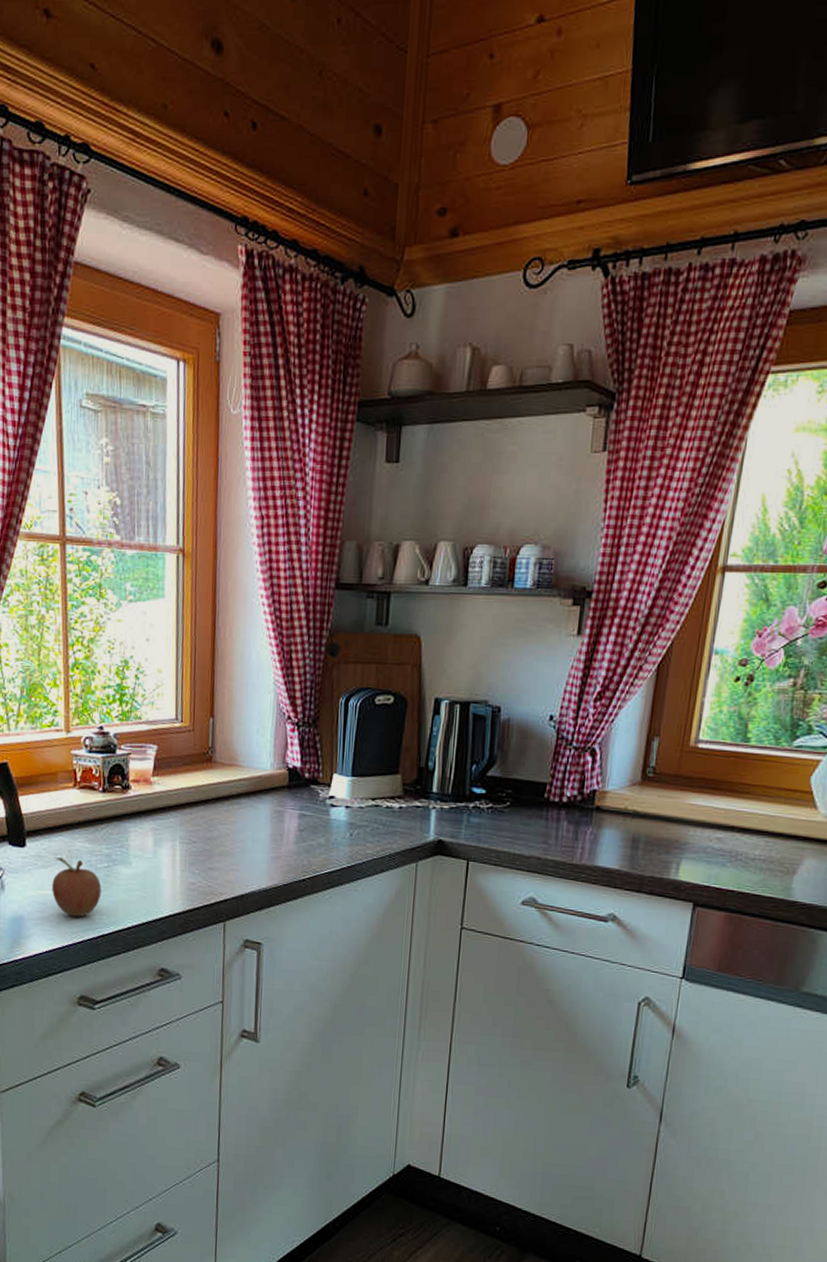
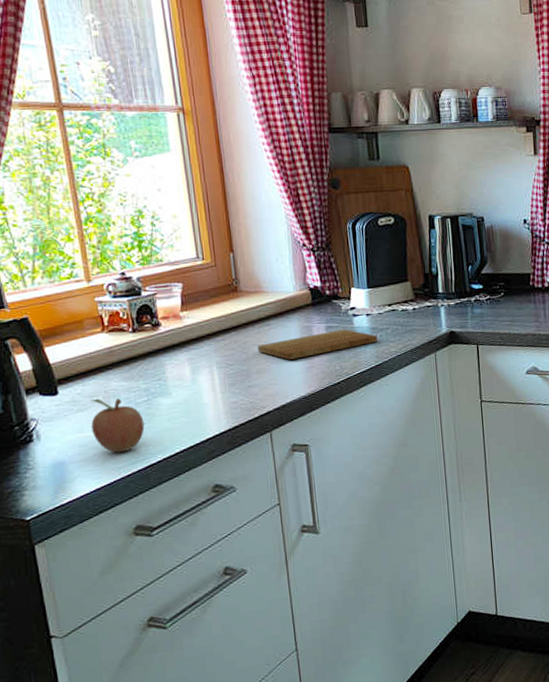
cutting board: none [223,819,354,846] -> present [257,328,378,360]

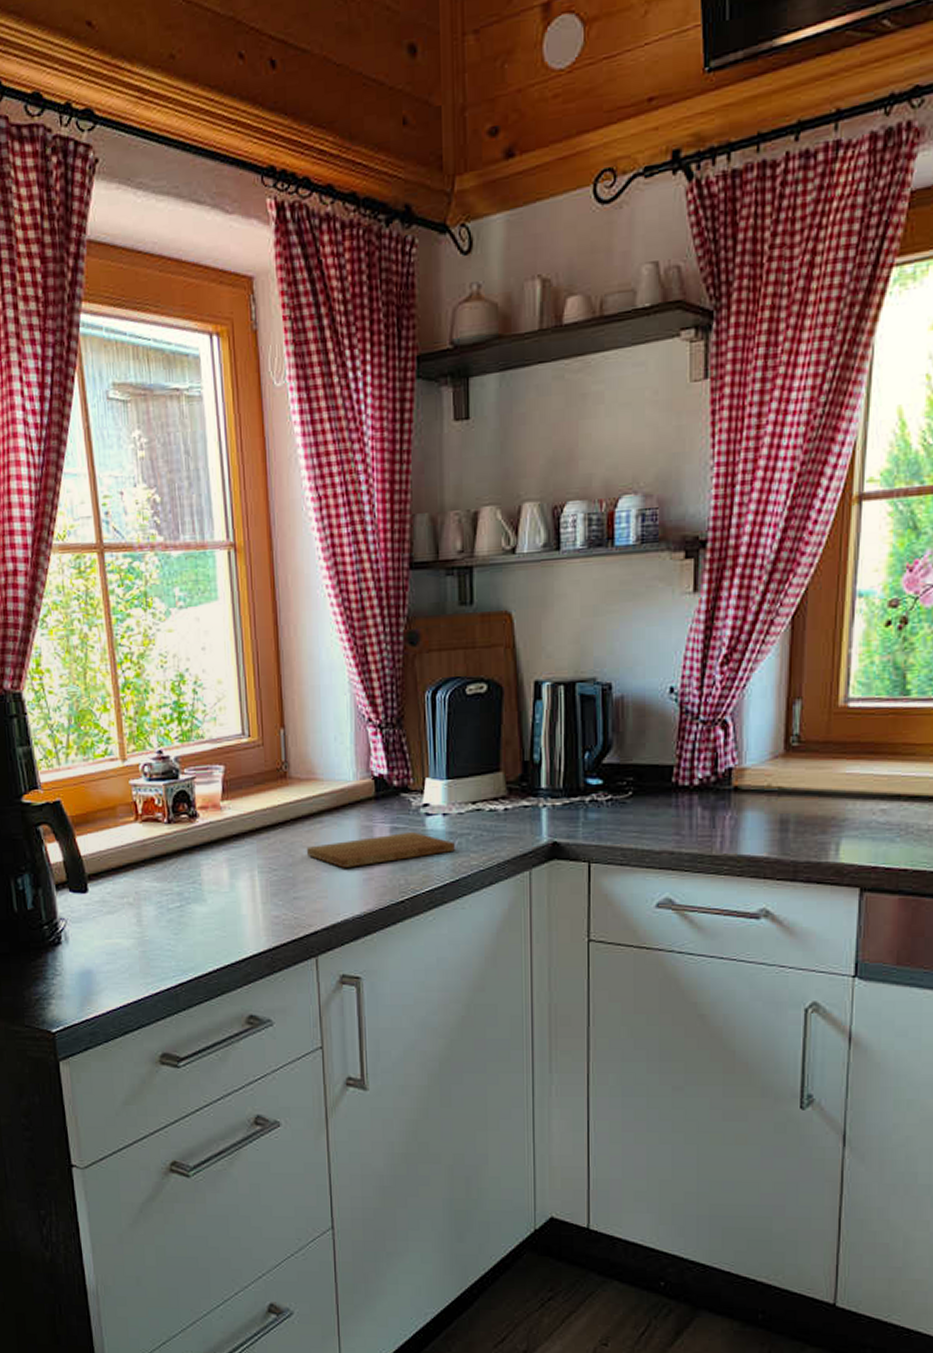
fruit: present [90,398,145,453] -> none [120,900,176,966]

